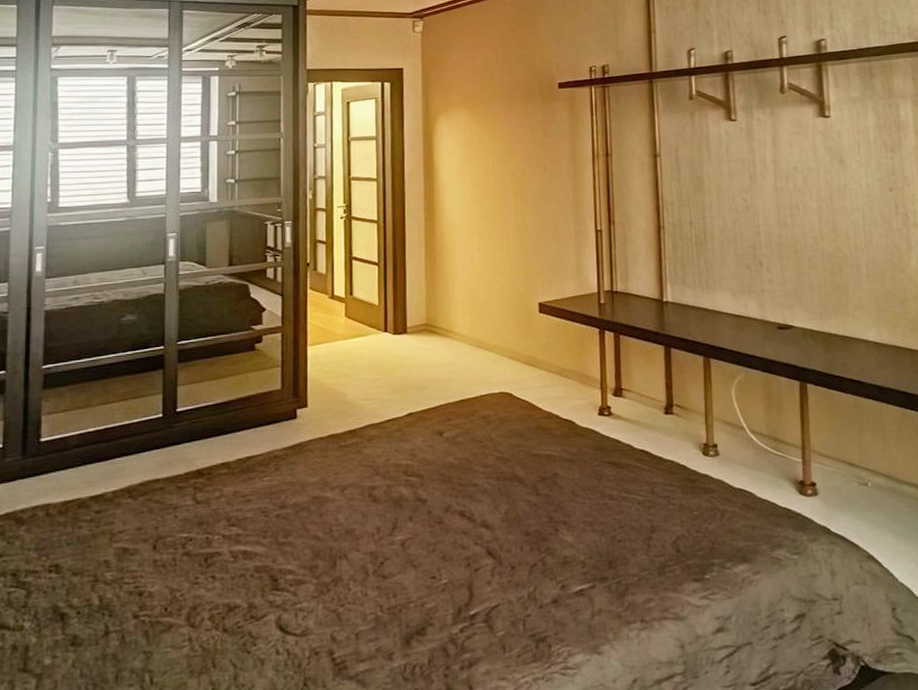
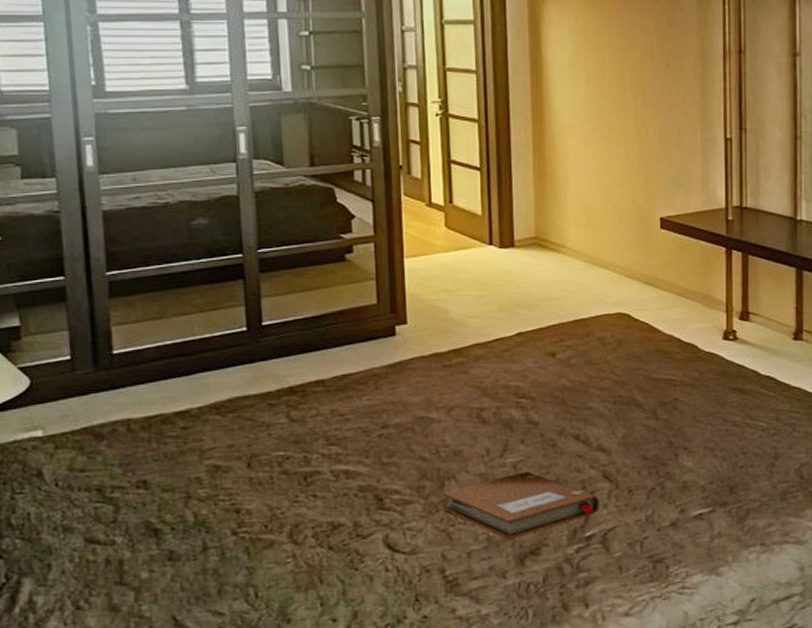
notebook: none [334,549,484,620] -> present [442,472,600,540]

